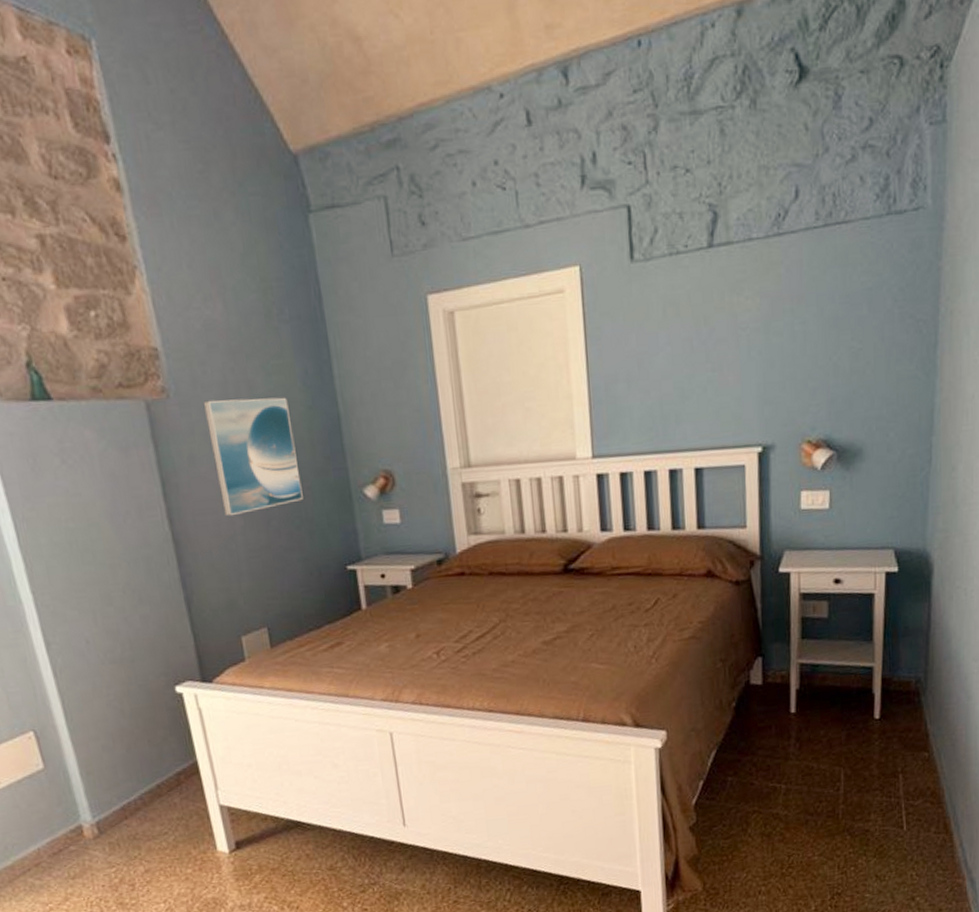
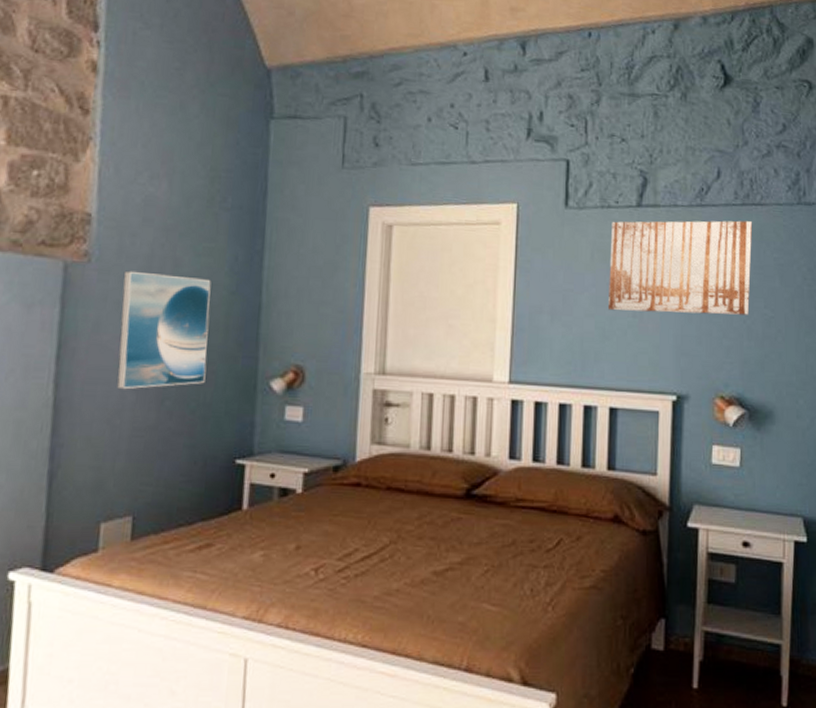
wall art: none [682,244,837,368] -> present [609,220,753,315]

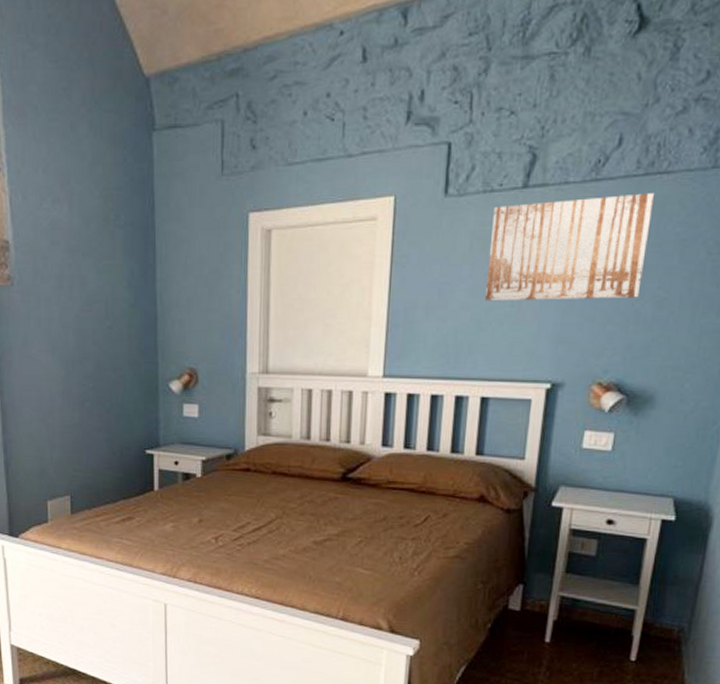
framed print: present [117,270,211,390] -> none [41,291,116,394]

